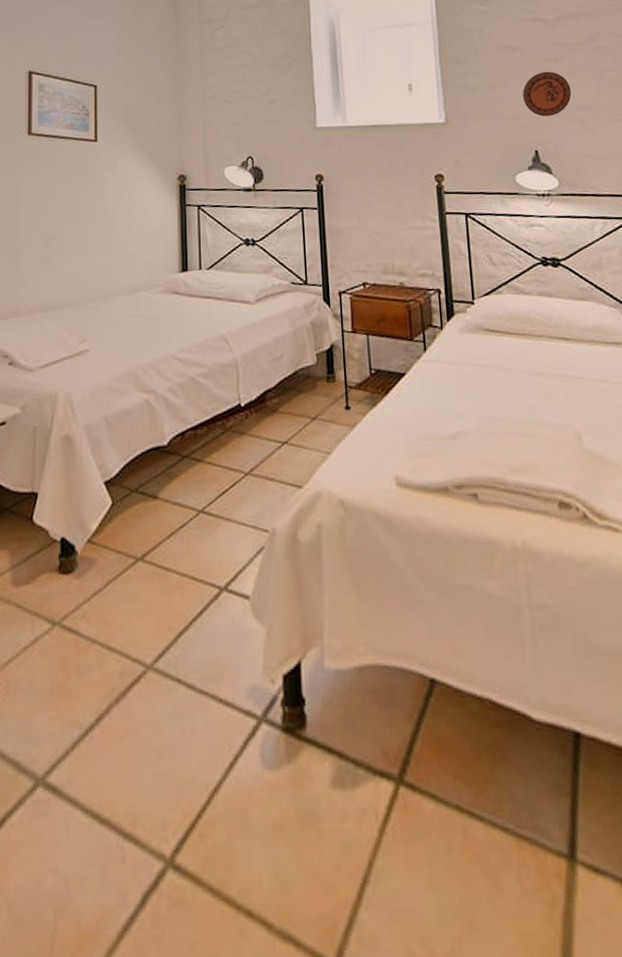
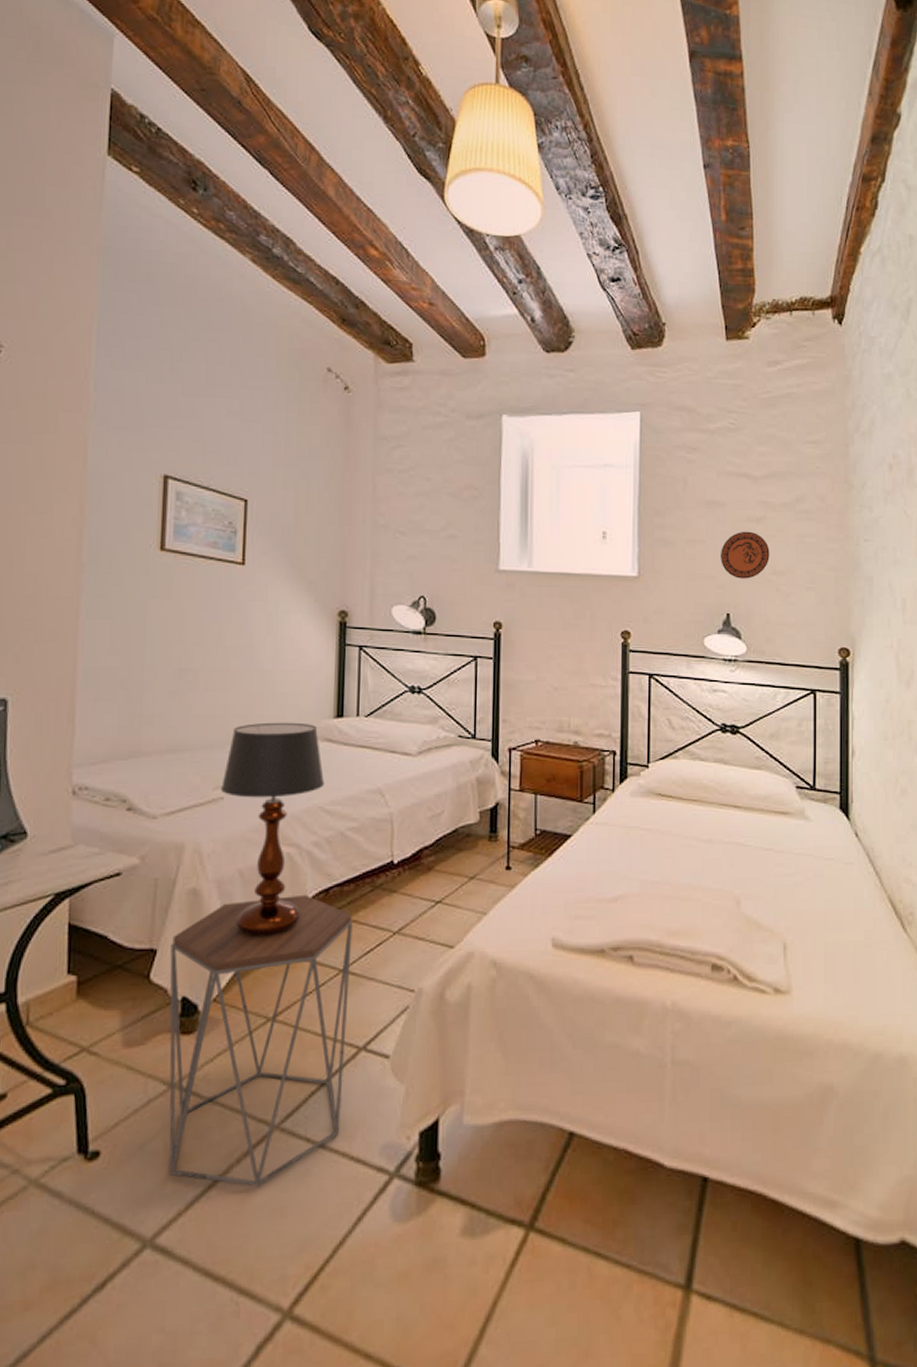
side table: none [49,438,208,728] -> present [169,894,353,1187]
table lamp: none [85,278,175,479] -> present [220,722,325,936]

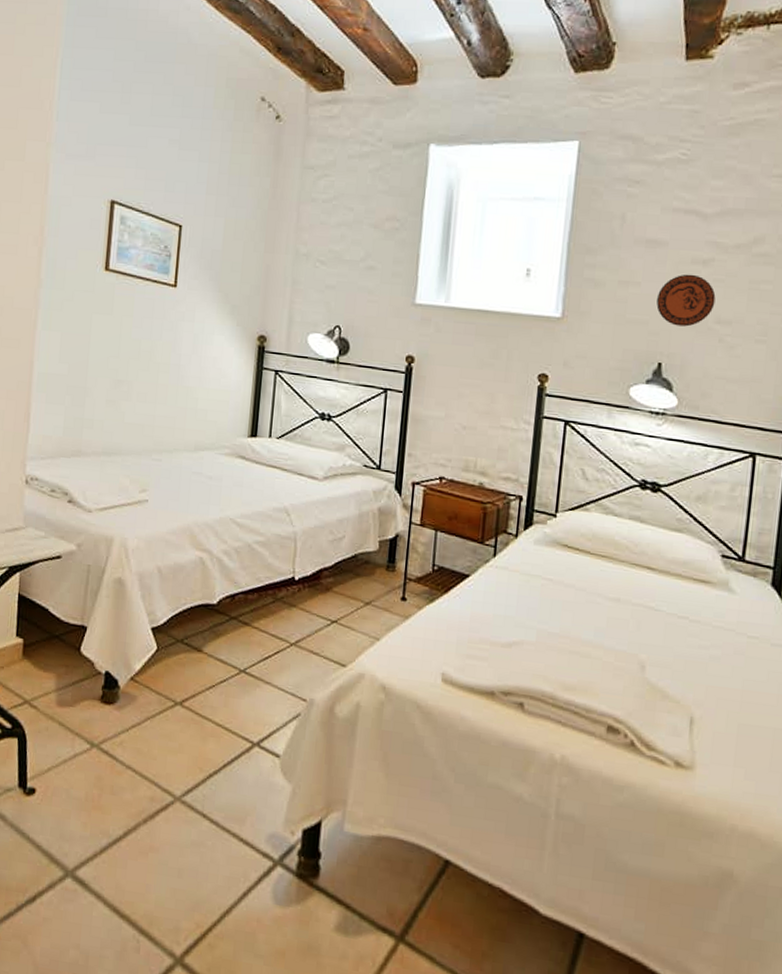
side table: present [169,894,353,1187] -> none [89,595,254,847]
table lamp: present [220,722,325,936] -> none [145,435,237,630]

